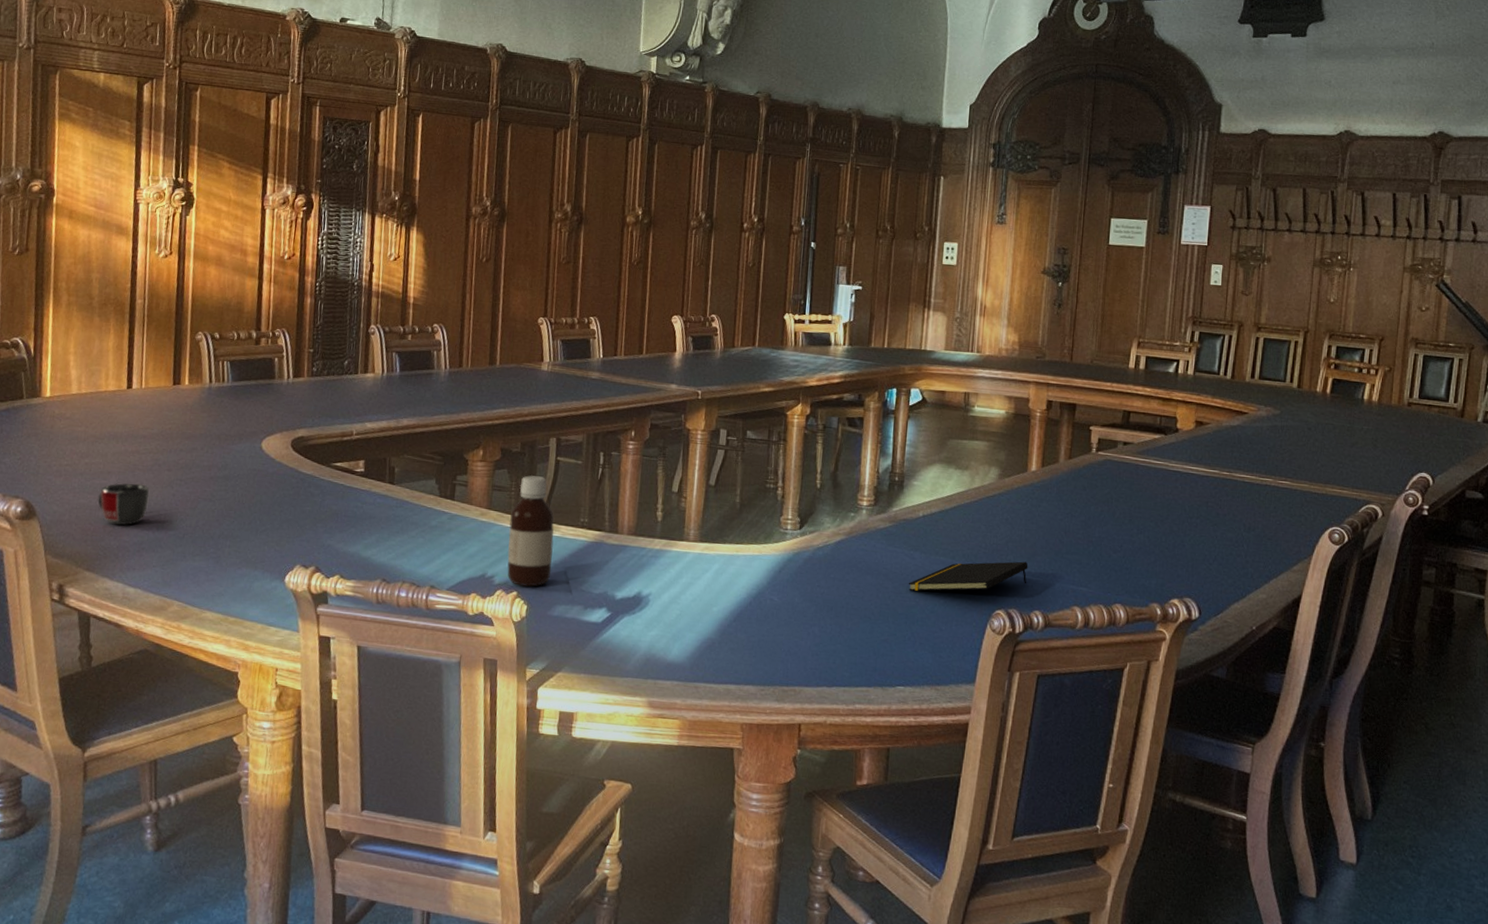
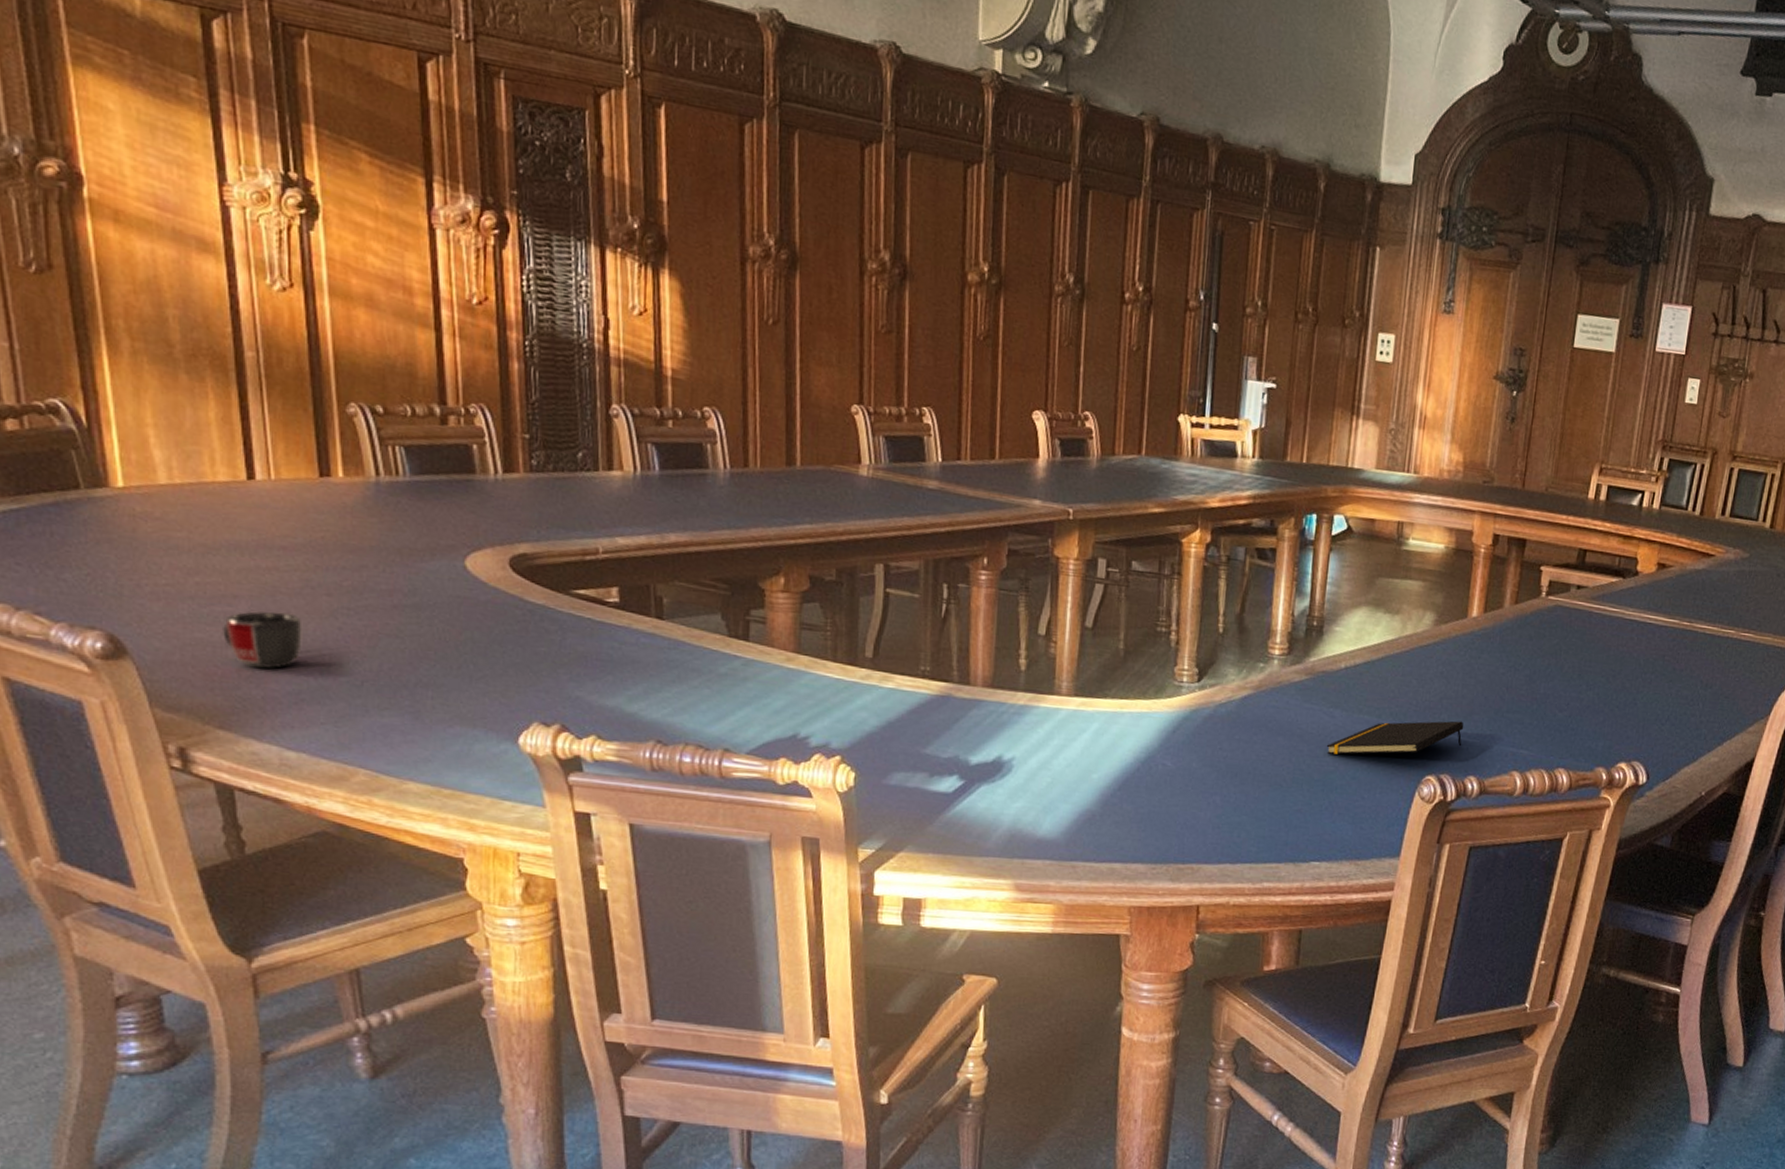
bottle: present [507,475,555,587] -> none [825,611,886,750]

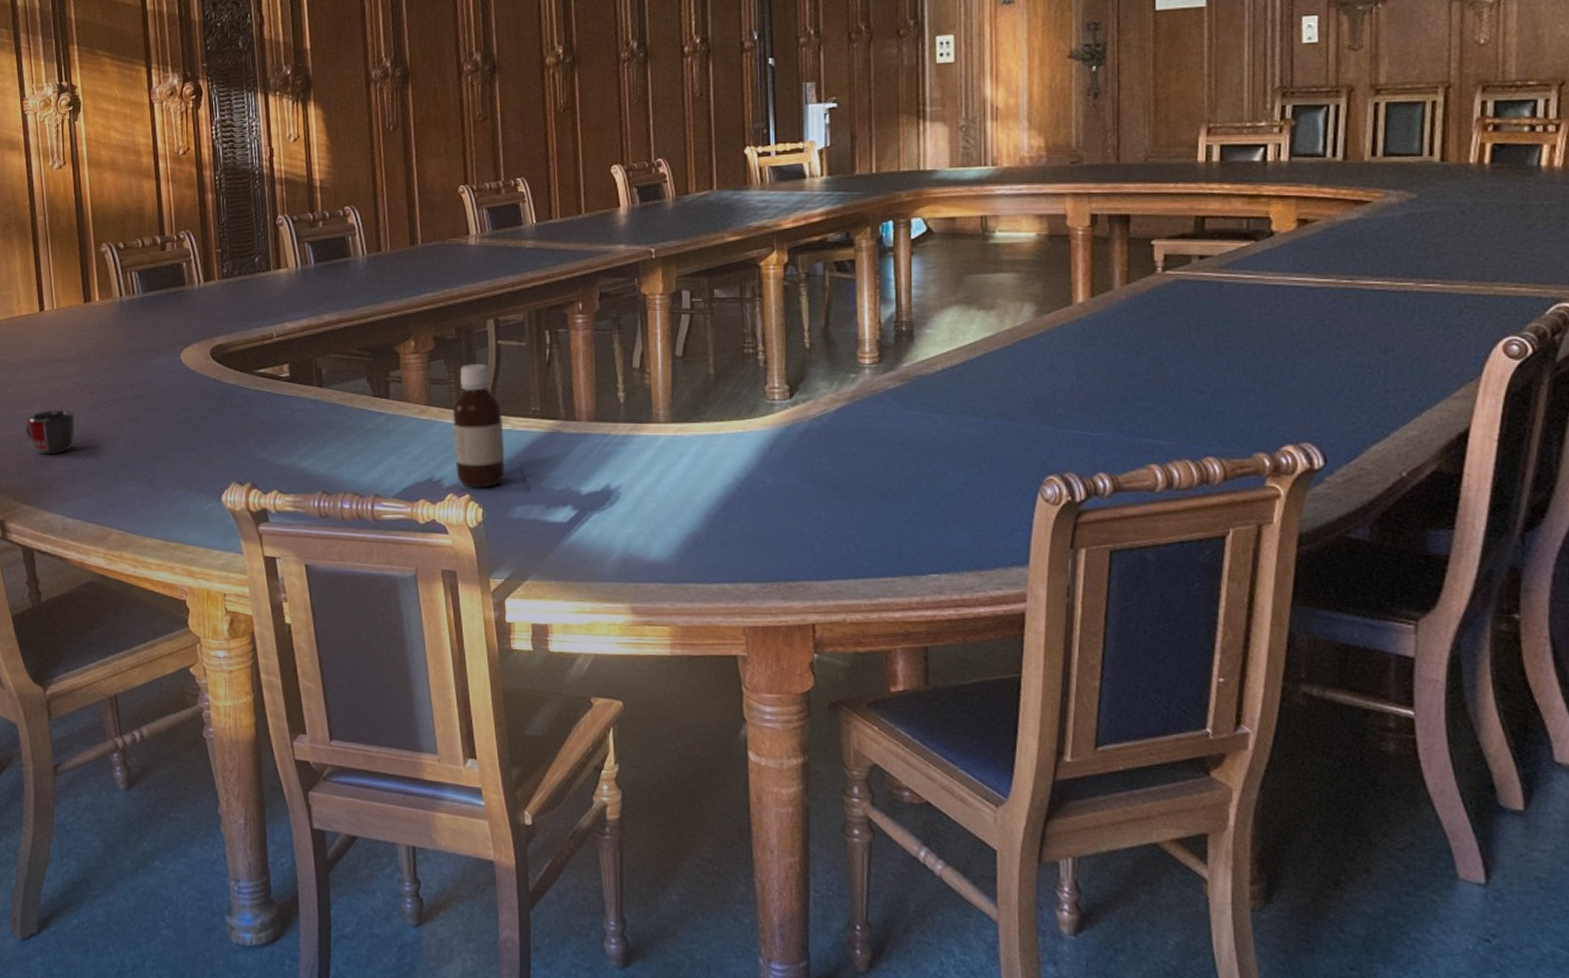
bottle: none [825,611,886,750] -> present [453,364,505,488]
notepad: present [1326,720,1464,755] -> none [931,414,1085,460]

